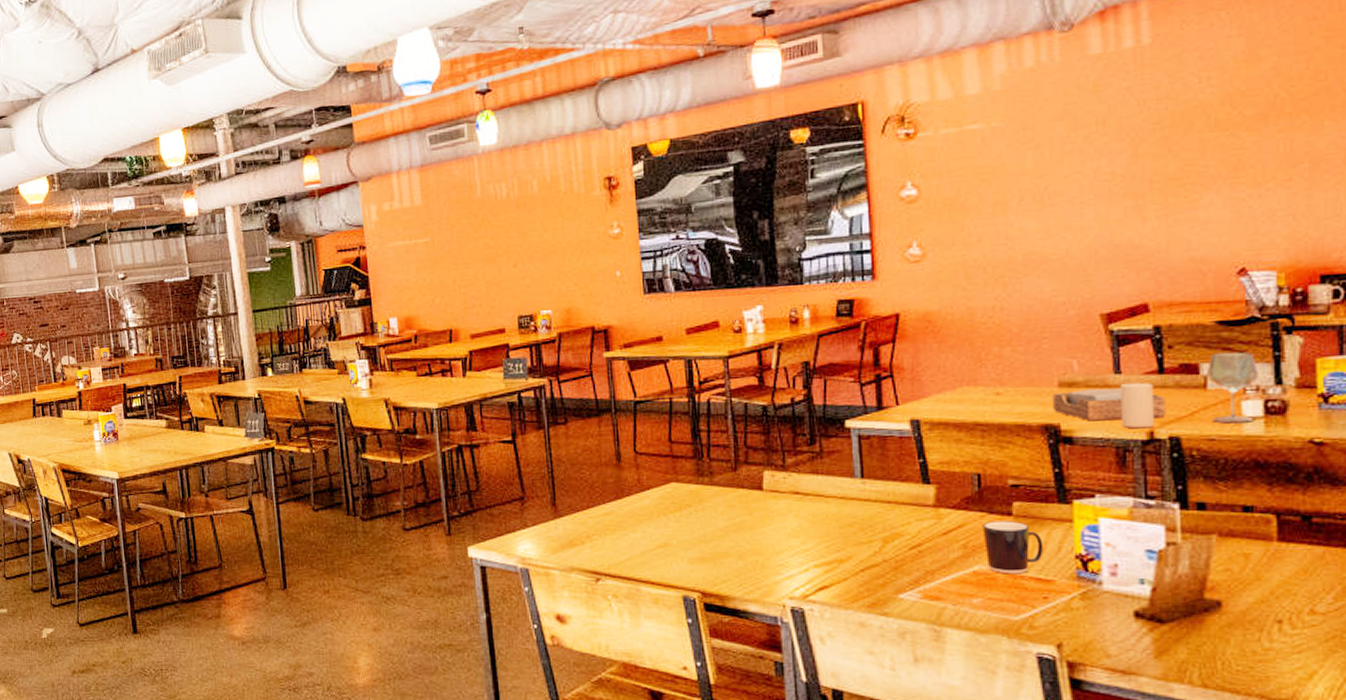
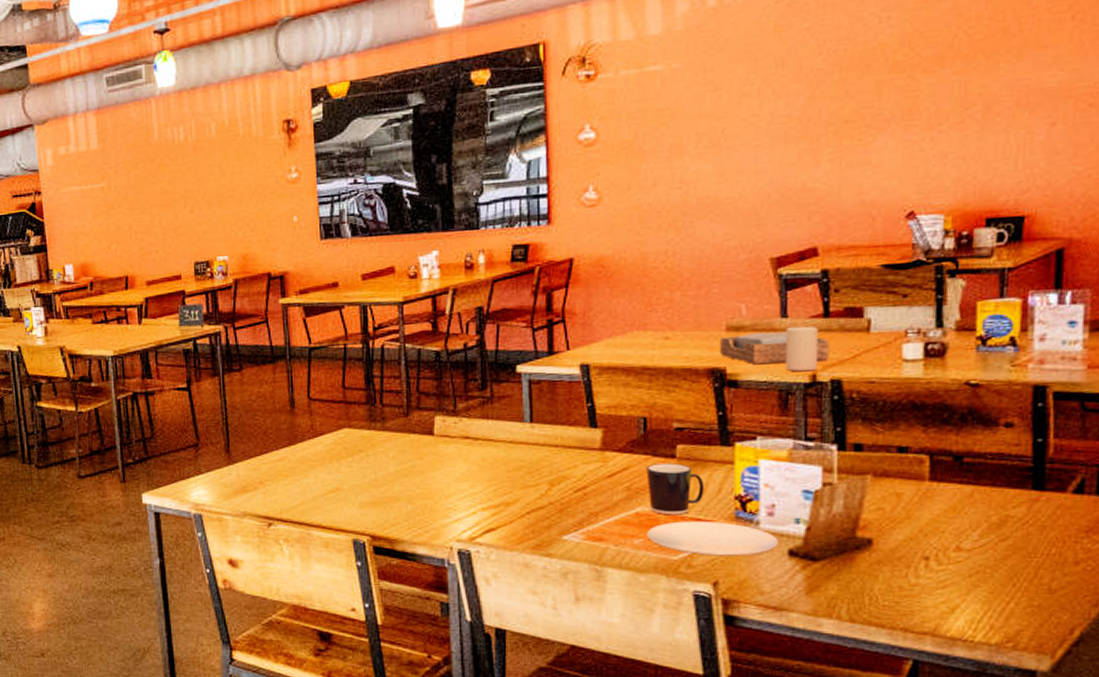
plate: none [985,580,1122,618] -> present [647,520,778,557]
wine glass: present [1206,351,1259,424] -> none [869,295,921,366]

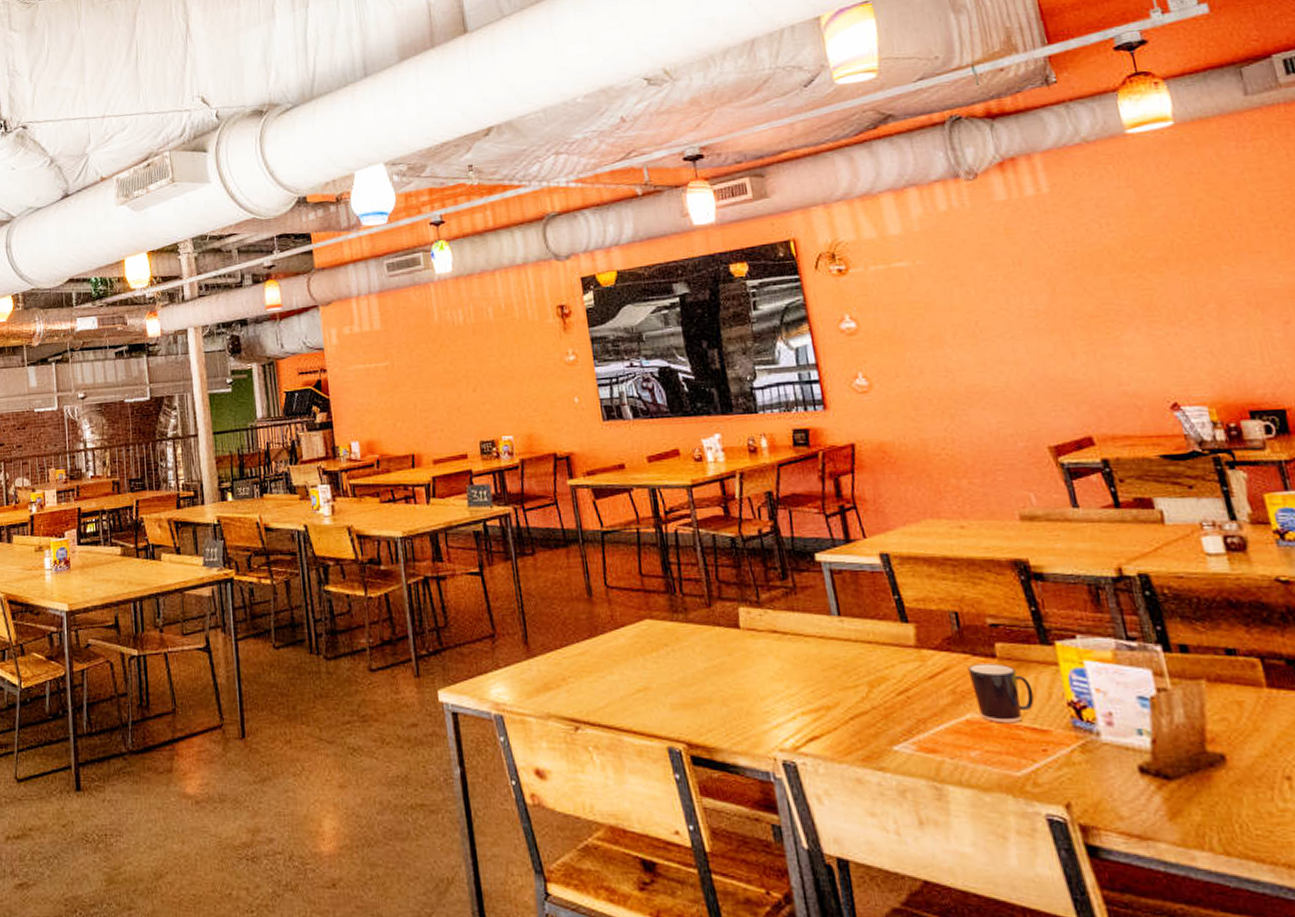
plate: present [647,520,778,557] -> none [982,730,1125,774]
napkin holder: present [719,331,830,365] -> none [1015,522,1131,557]
cup: present [784,325,819,372] -> none [1080,516,1122,565]

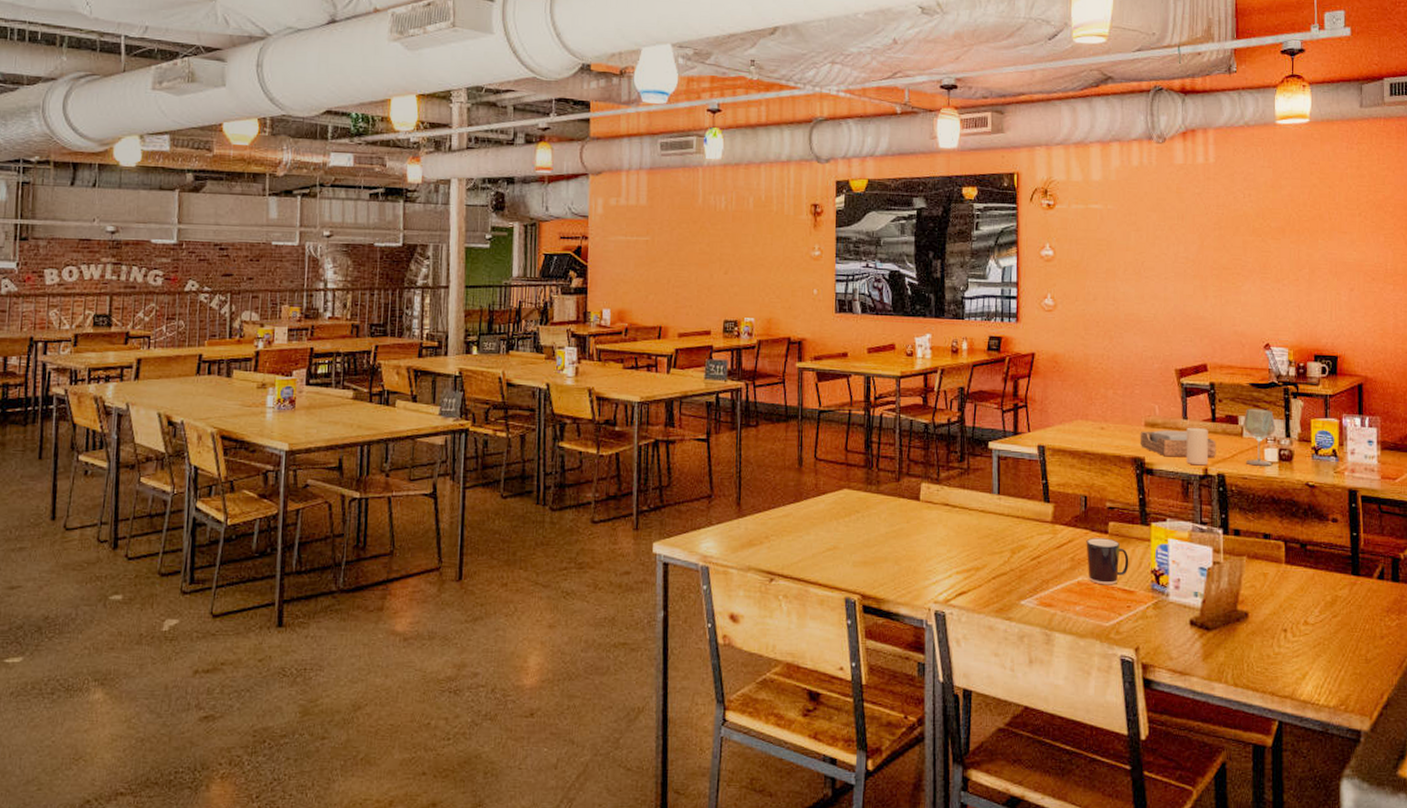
napkin holder: none [1015,522,1131,557] -> present [1140,430,1216,457]
cup: none [1080,516,1122,565] -> present [1186,427,1209,466]
wine glass: none [1160,486,1218,560] -> present [1242,408,1276,466]

